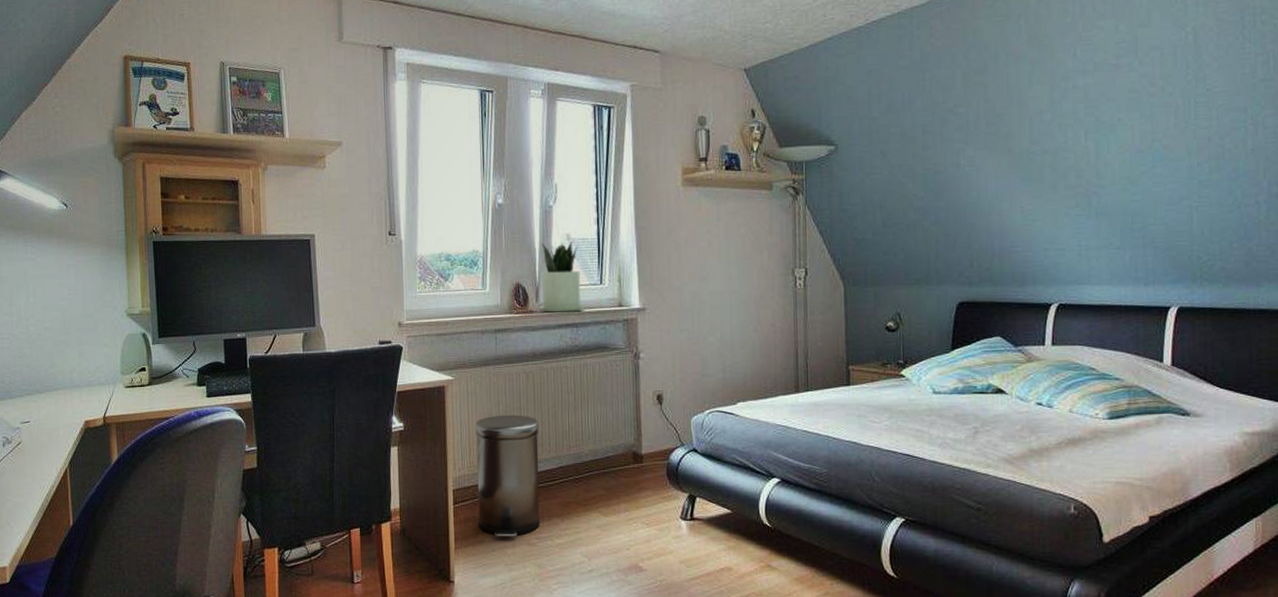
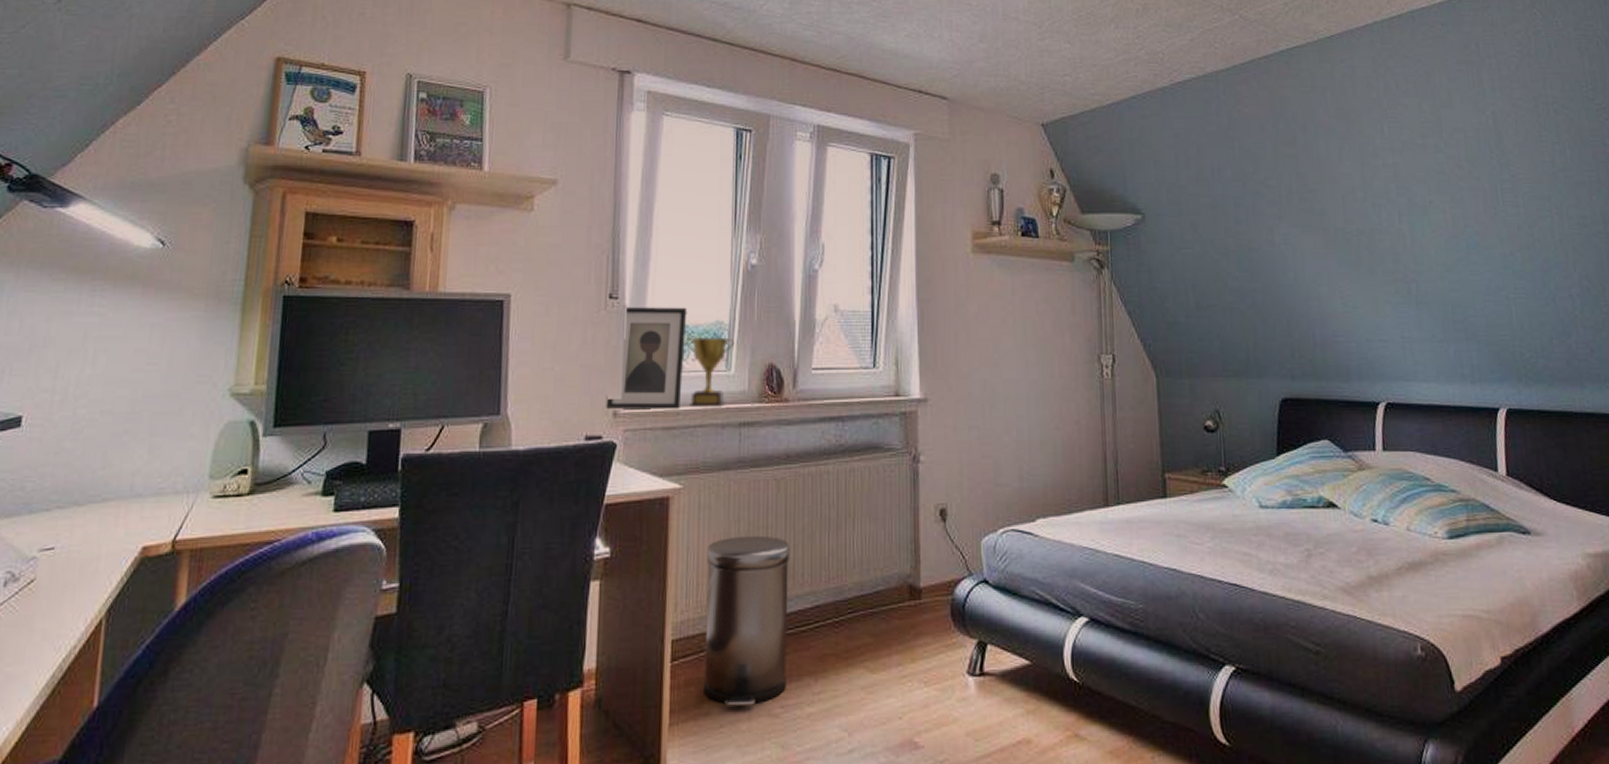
picture frame: none [392,240,450,321] -> present [606,307,688,410]
award: none [449,263,489,319] -> present [685,337,735,408]
planter: present [539,241,585,313] -> none [797,314,854,402]

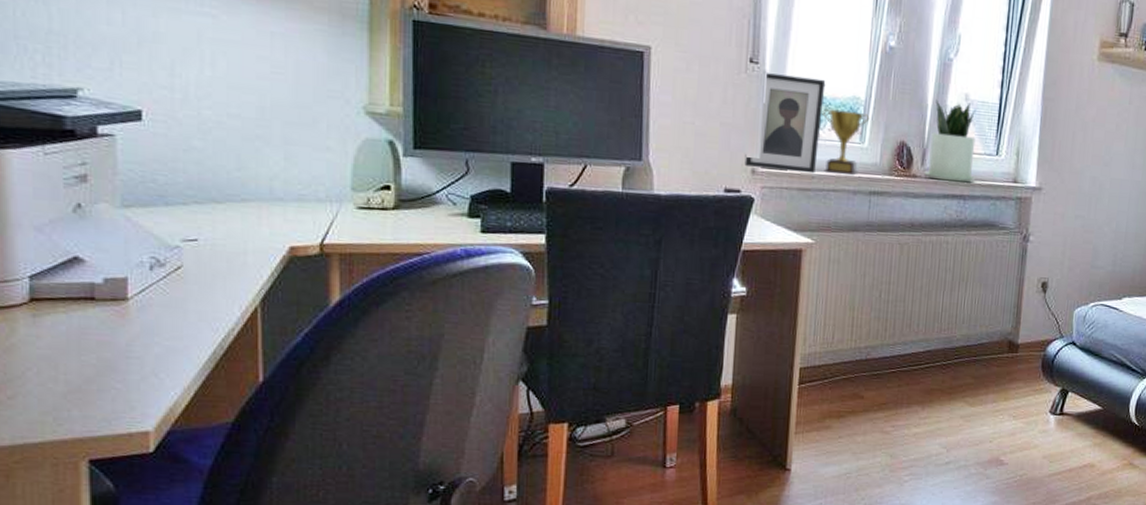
pedal bin: present [704,535,791,706] -> none [826,288,909,423]
planter: none [797,314,854,402] -> present [924,99,977,183]

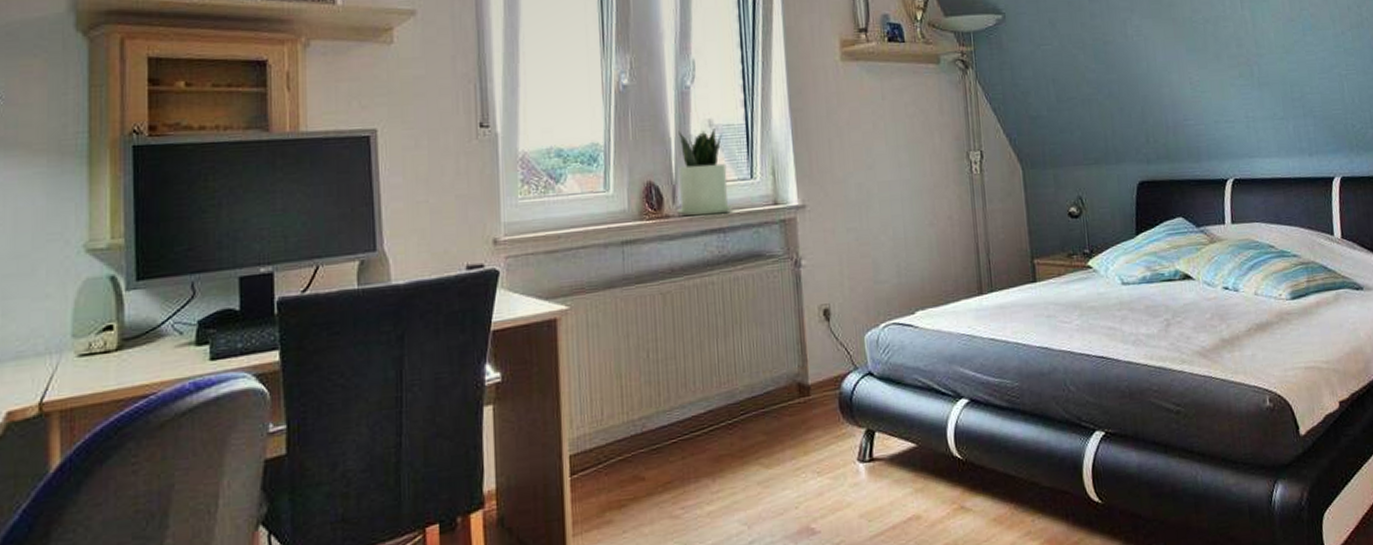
picture frame: present [744,73,826,174] -> none [485,131,562,238]
award: present [822,109,870,176] -> none [561,158,612,230]

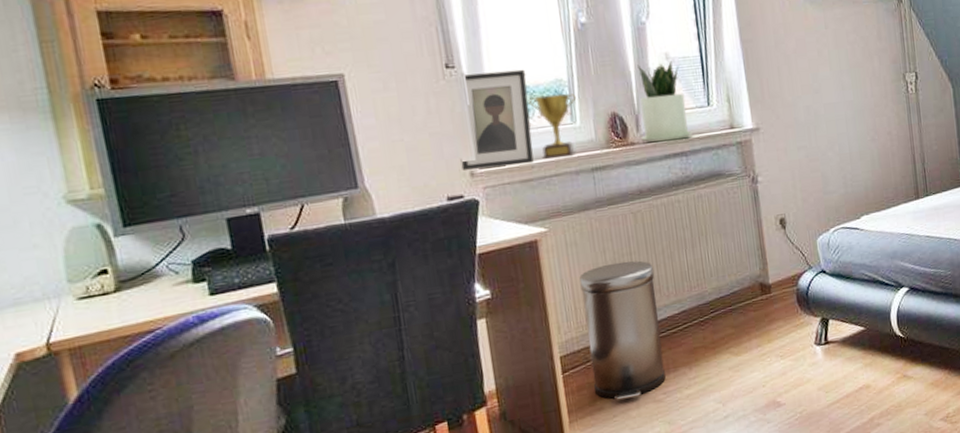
picture frame: none [485,131,562,238] -> present [460,69,534,170]
award: none [561,158,612,230] -> present [528,93,577,160]
pedal bin: none [598,348,685,513] -> present [579,260,666,401]

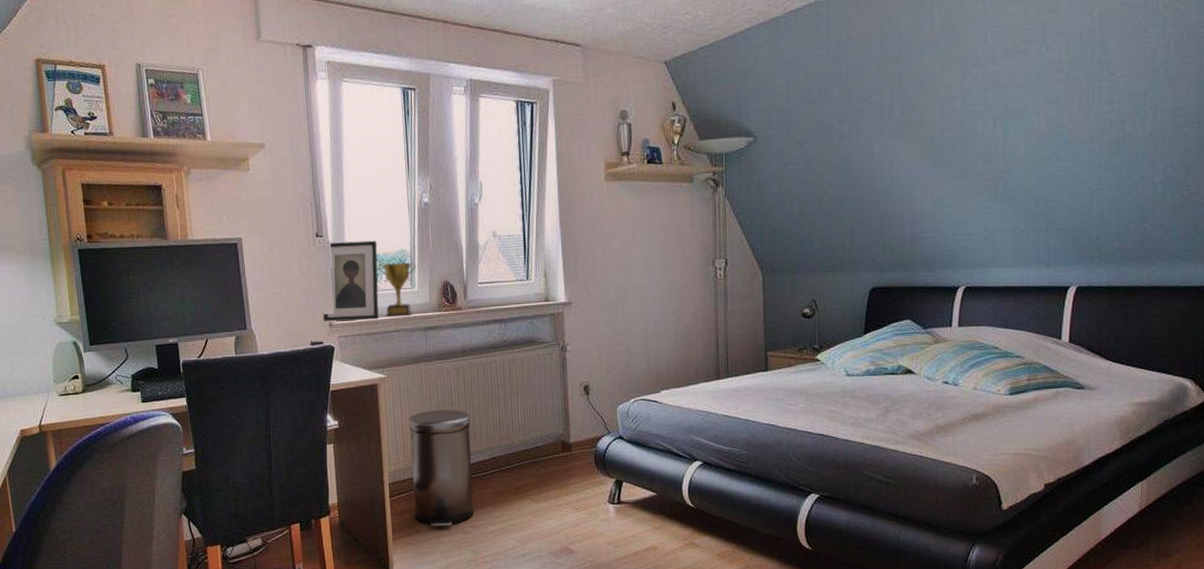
planter: present [637,61,694,143] -> none [467,238,513,309]

